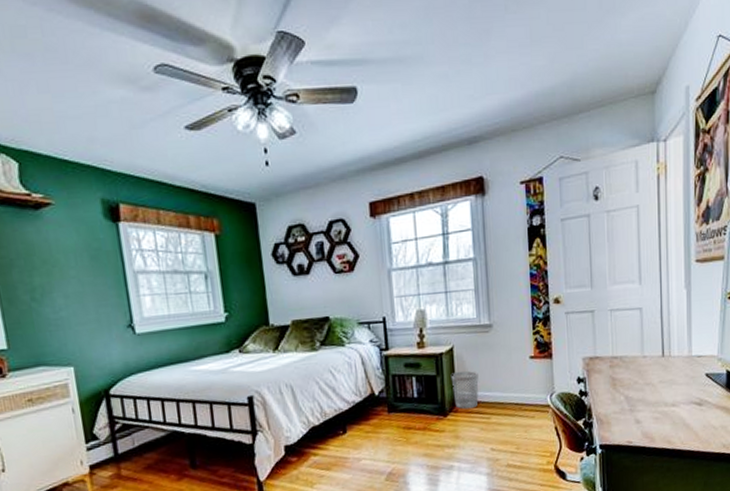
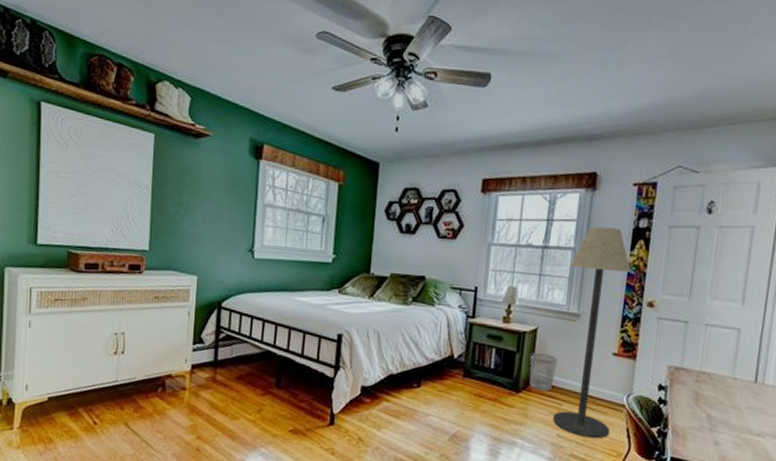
floor lamp: none [473,230,541,446] -> present [552,226,632,439]

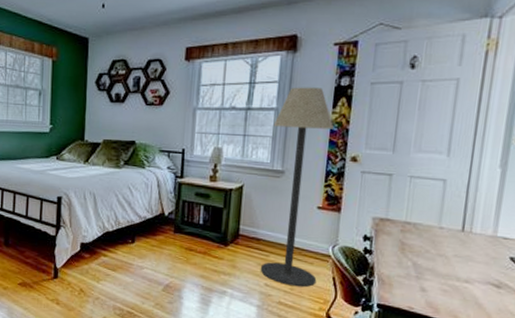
wastebasket: present [529,352,558,392] -> none [236,208,264,244]

